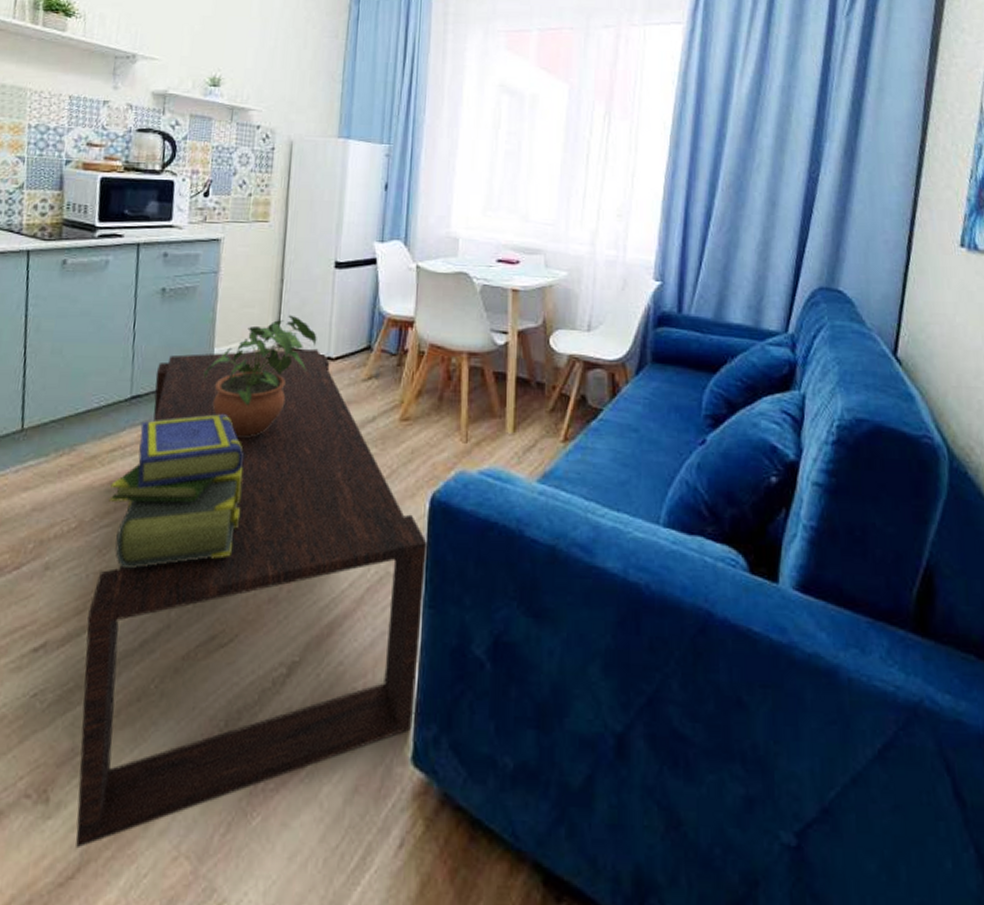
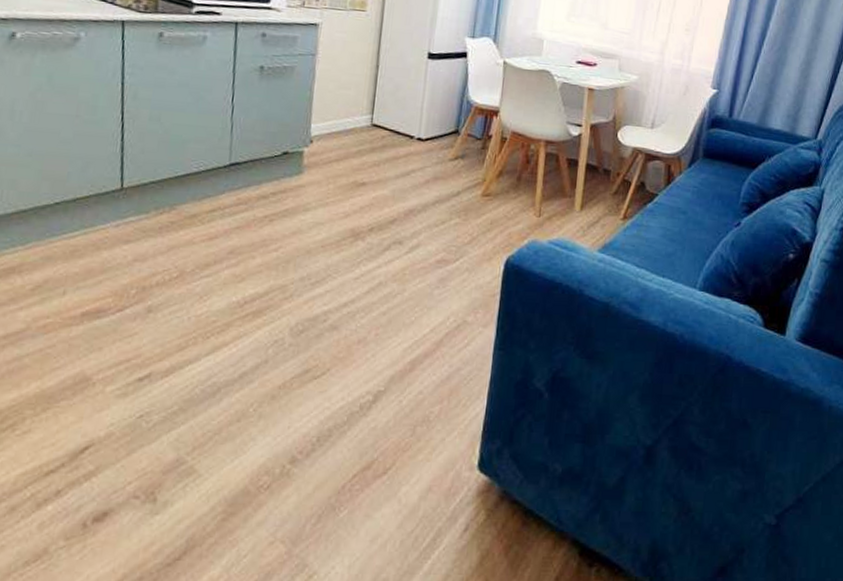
coffee table: present [75,348,427,849] -> none [181,128,500,537]
stack of books: present [109,414,245,569] -> none [209,183,338,313]
potted plant: present [203,314,317,437] -> none [300,98,409,204]

